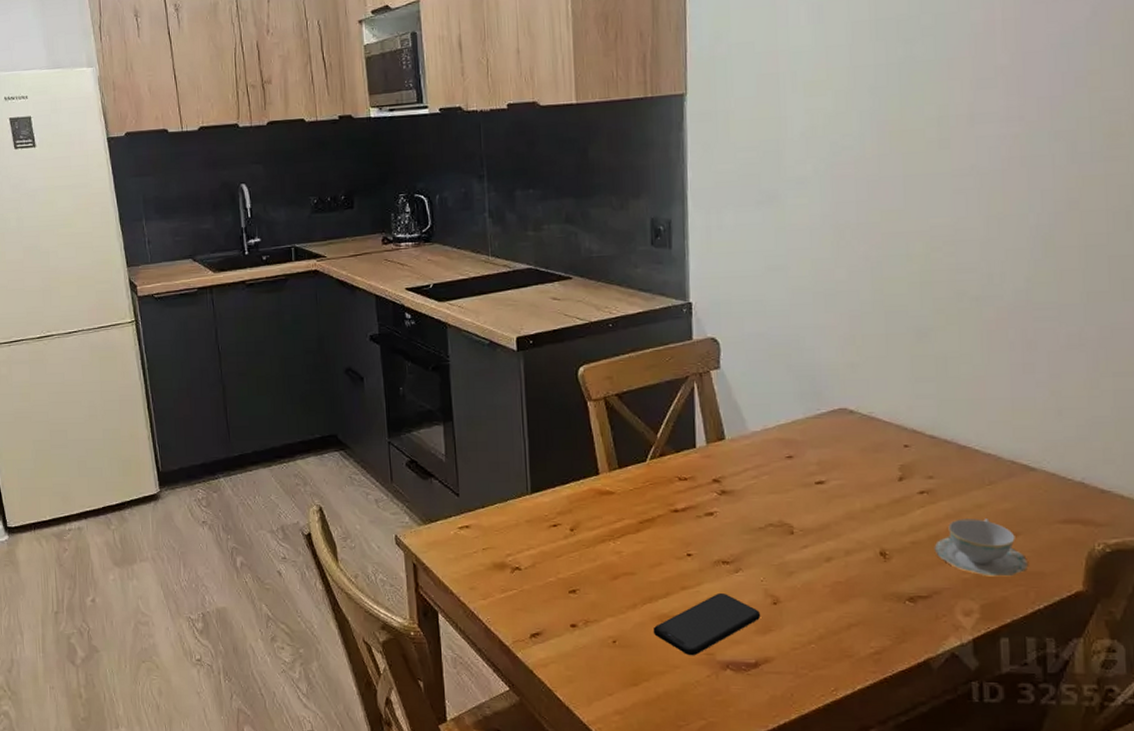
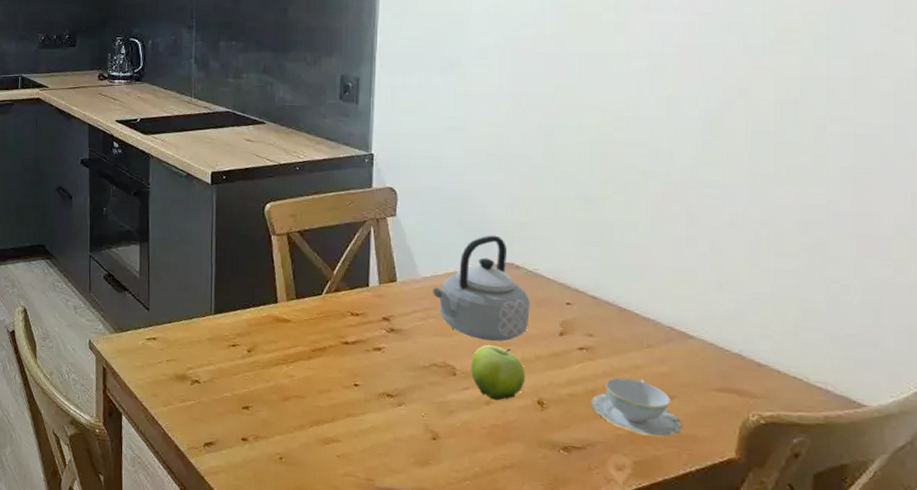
smartphone: present [653,592,761,656] -> none [317,423,420,480]
teapot: none [764,380,867,494] -> present [433,235,530,342]
fruit: none [807,498,866,556] -> present [470,345,525,401]

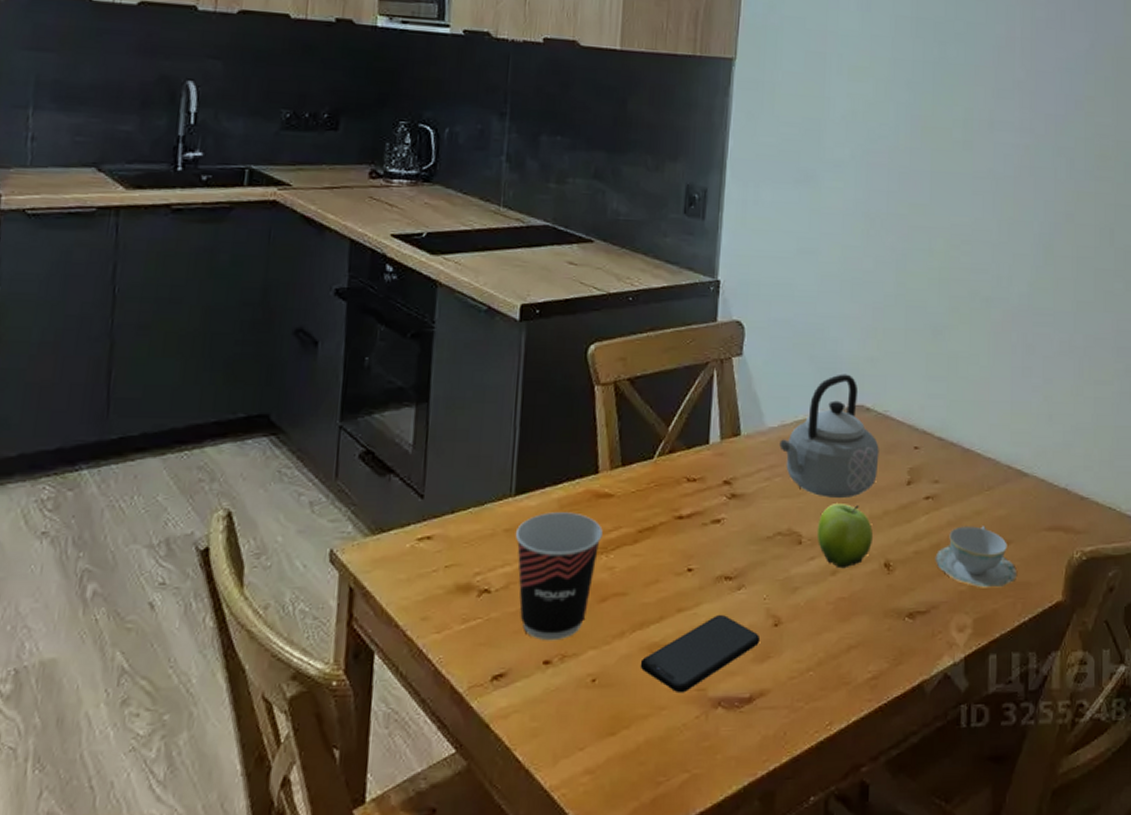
cup: none [216,329,283,425] -> present [515,512,603,641]
smartphone: none [317,423,420,480] -> present [640,614,761,693]

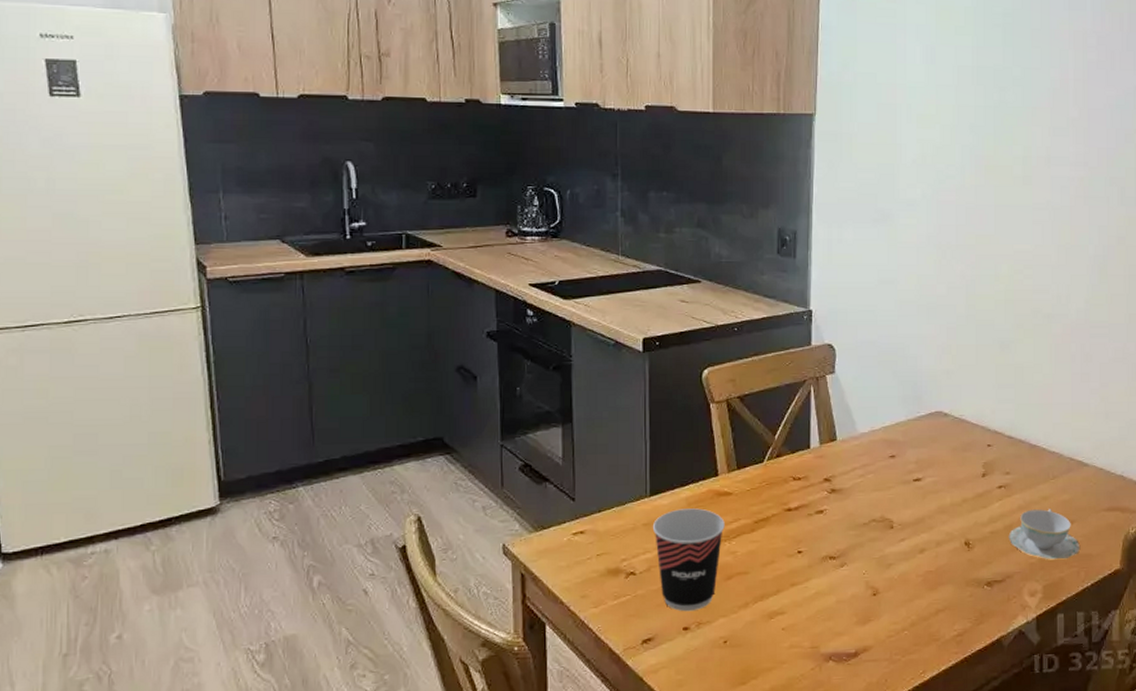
smartphone: present [640,614,761,693] -> none [762,587,862,651]
teapot: present [779,374,879,499] -> none [870,385,957,491]
fruit: present [816,504,873,569] -> none [906,494,954,548]

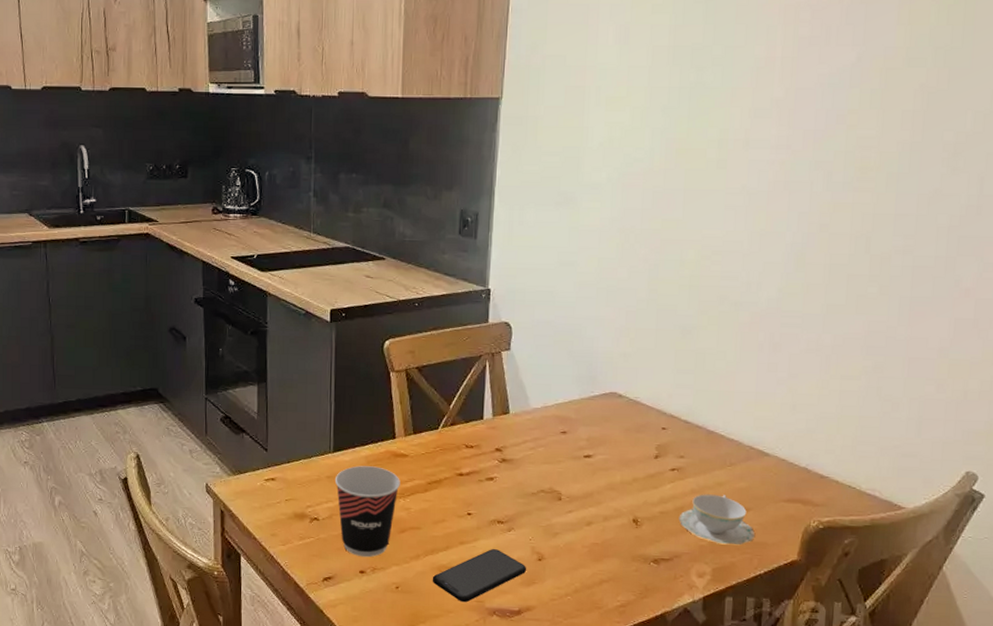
smartphone: none [762,587,862,651] -> present [432,548,527,603]

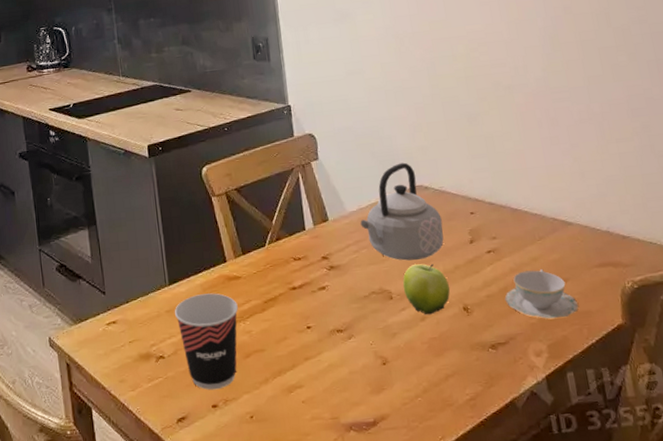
smartphone: present [432,548,527,603] -> none [284,359,374,422]
teapot: none [542,366,630,467] -> present [360,162,444,261]
fruit: none [574,470,623,521] -> present [402,264,450,315]

